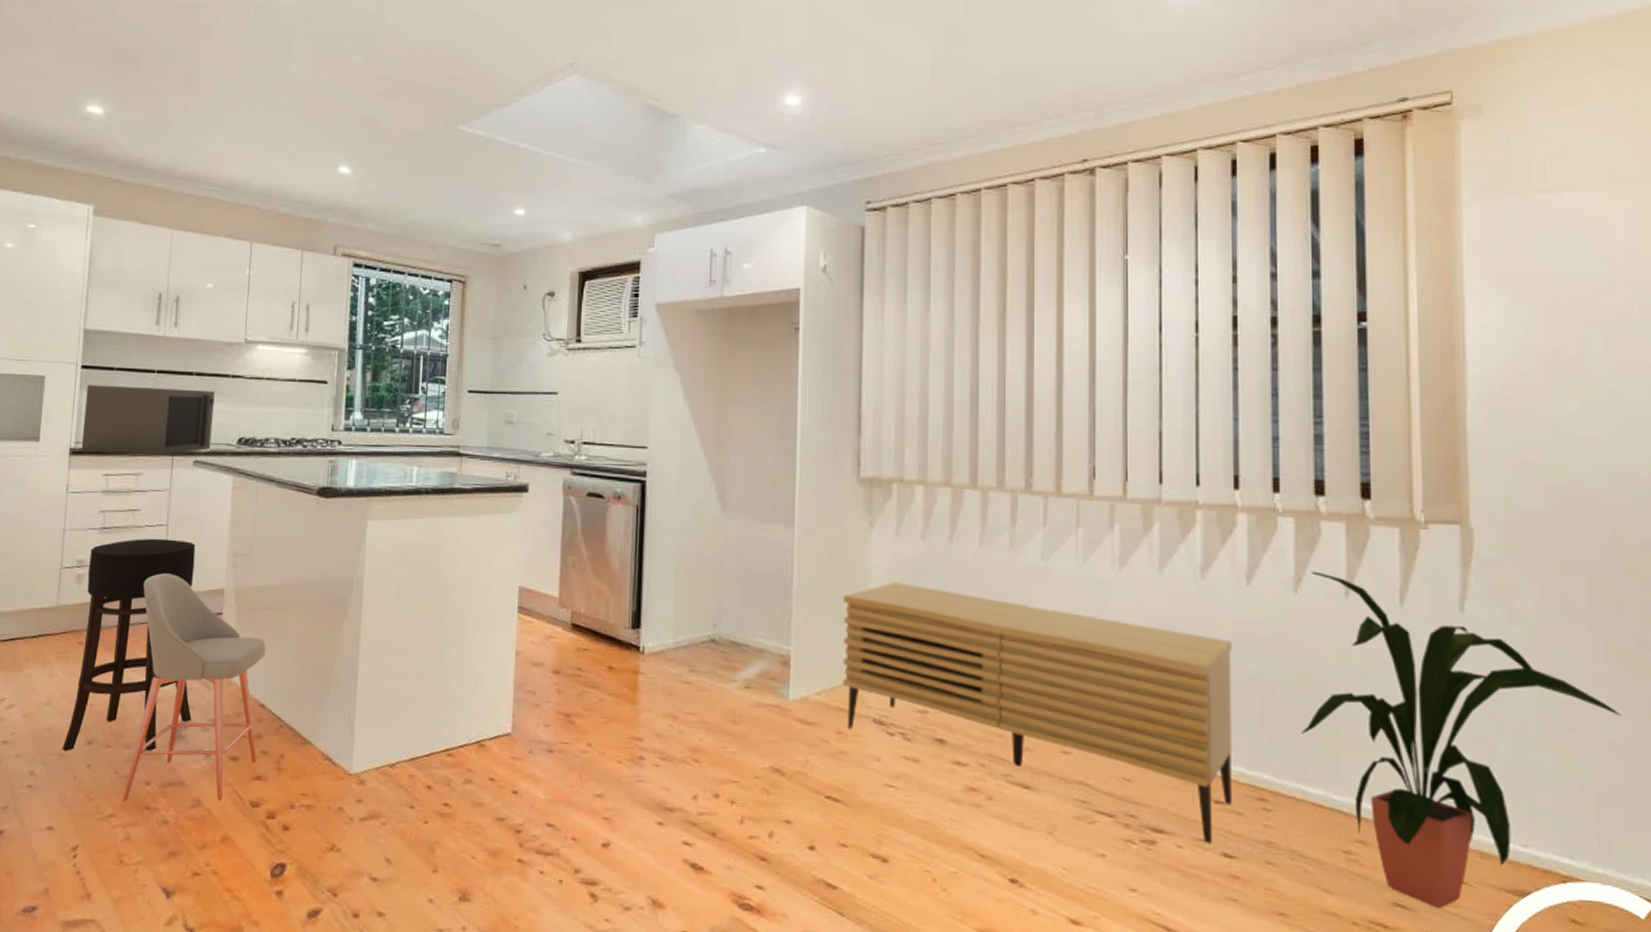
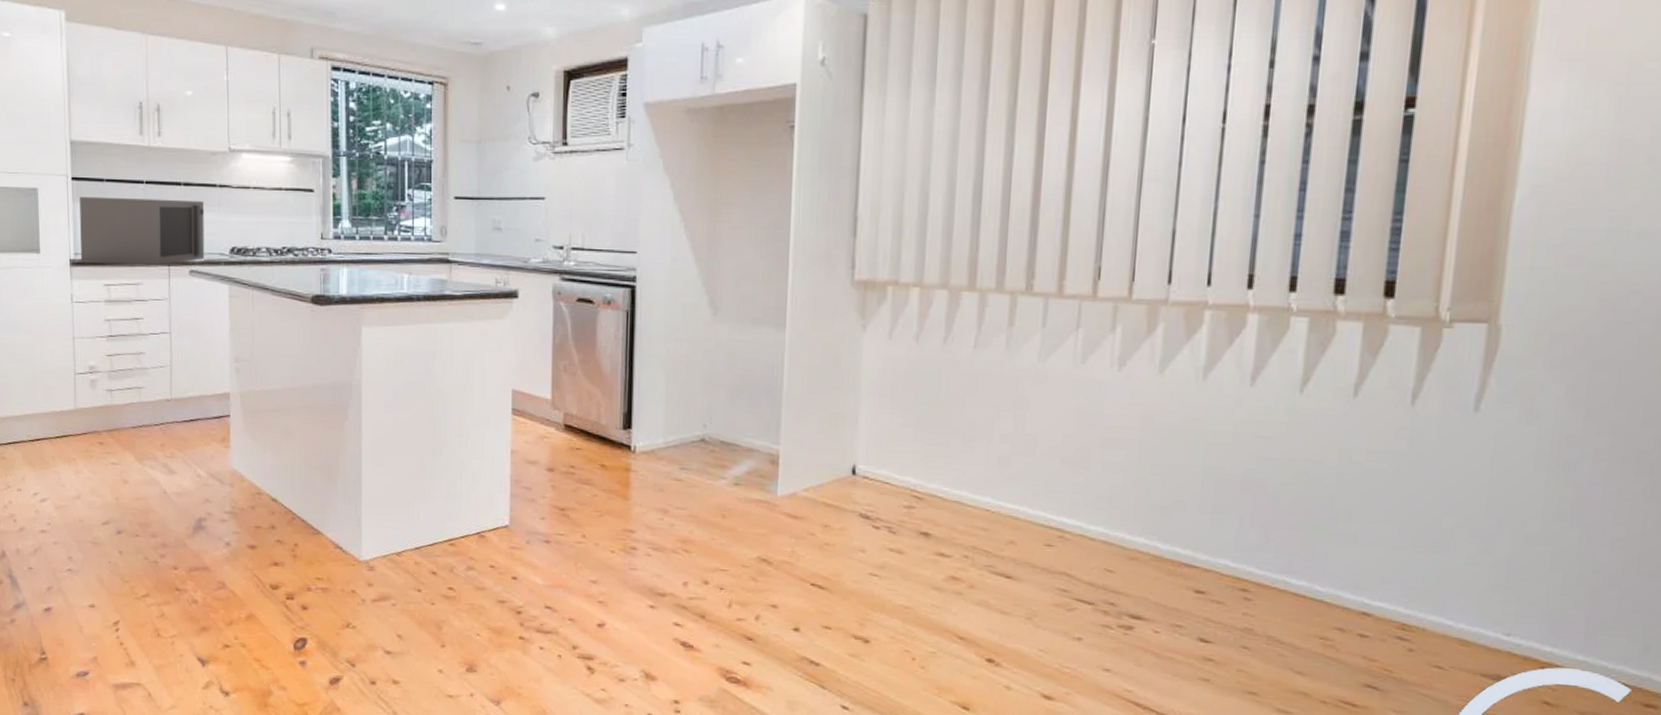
bar stool: present [63,538,196,751] -> none [95,345,210,540]
bar stool: present [123,573,266,802] -> none [153,378,273,584]
sideboard: present [842,583,1233,844] -> none [830,384,1230,630]
house plant: present [1300,571,1622,908] -> none [1290,371,1632,689]

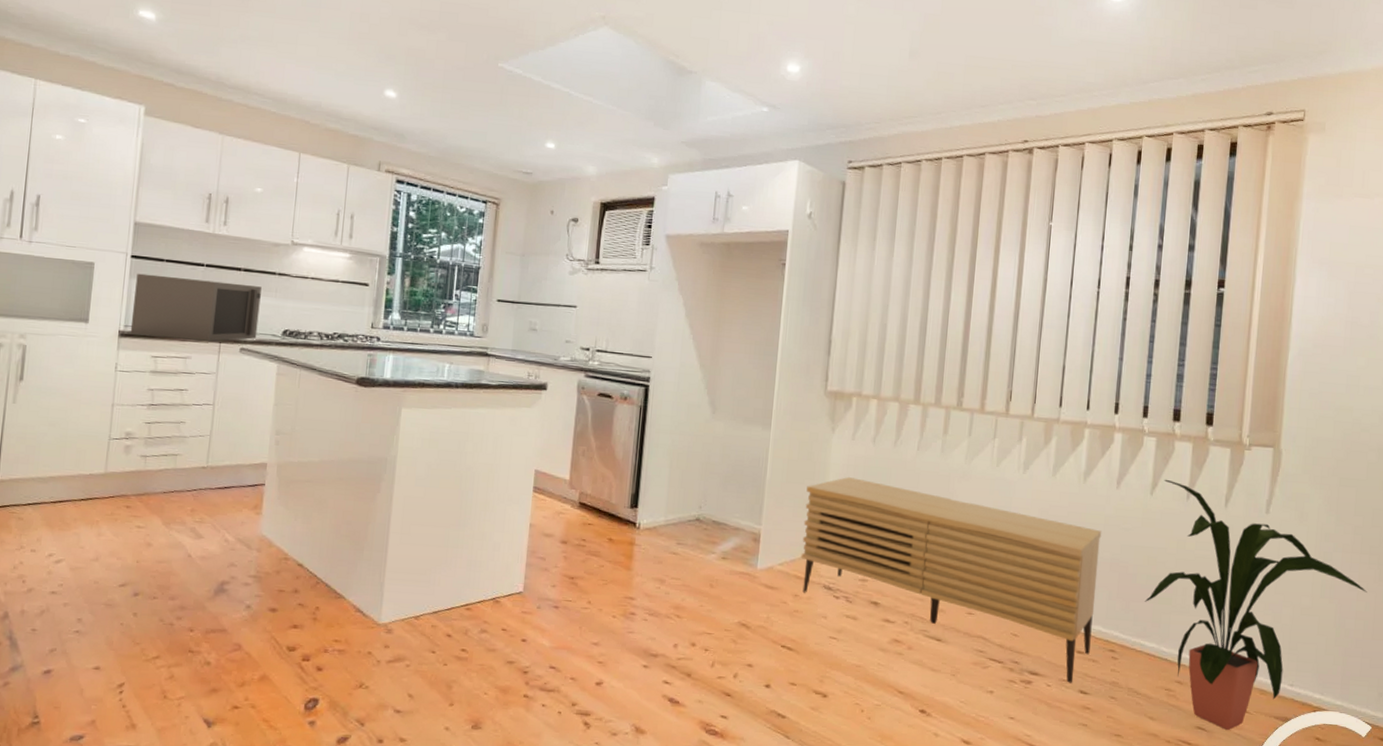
sideboard: none [830,384,1230,630] -> present [801,477,1102,683]
house plant: none [1290,371,1632,689] -> present [1144,479,1367,730]

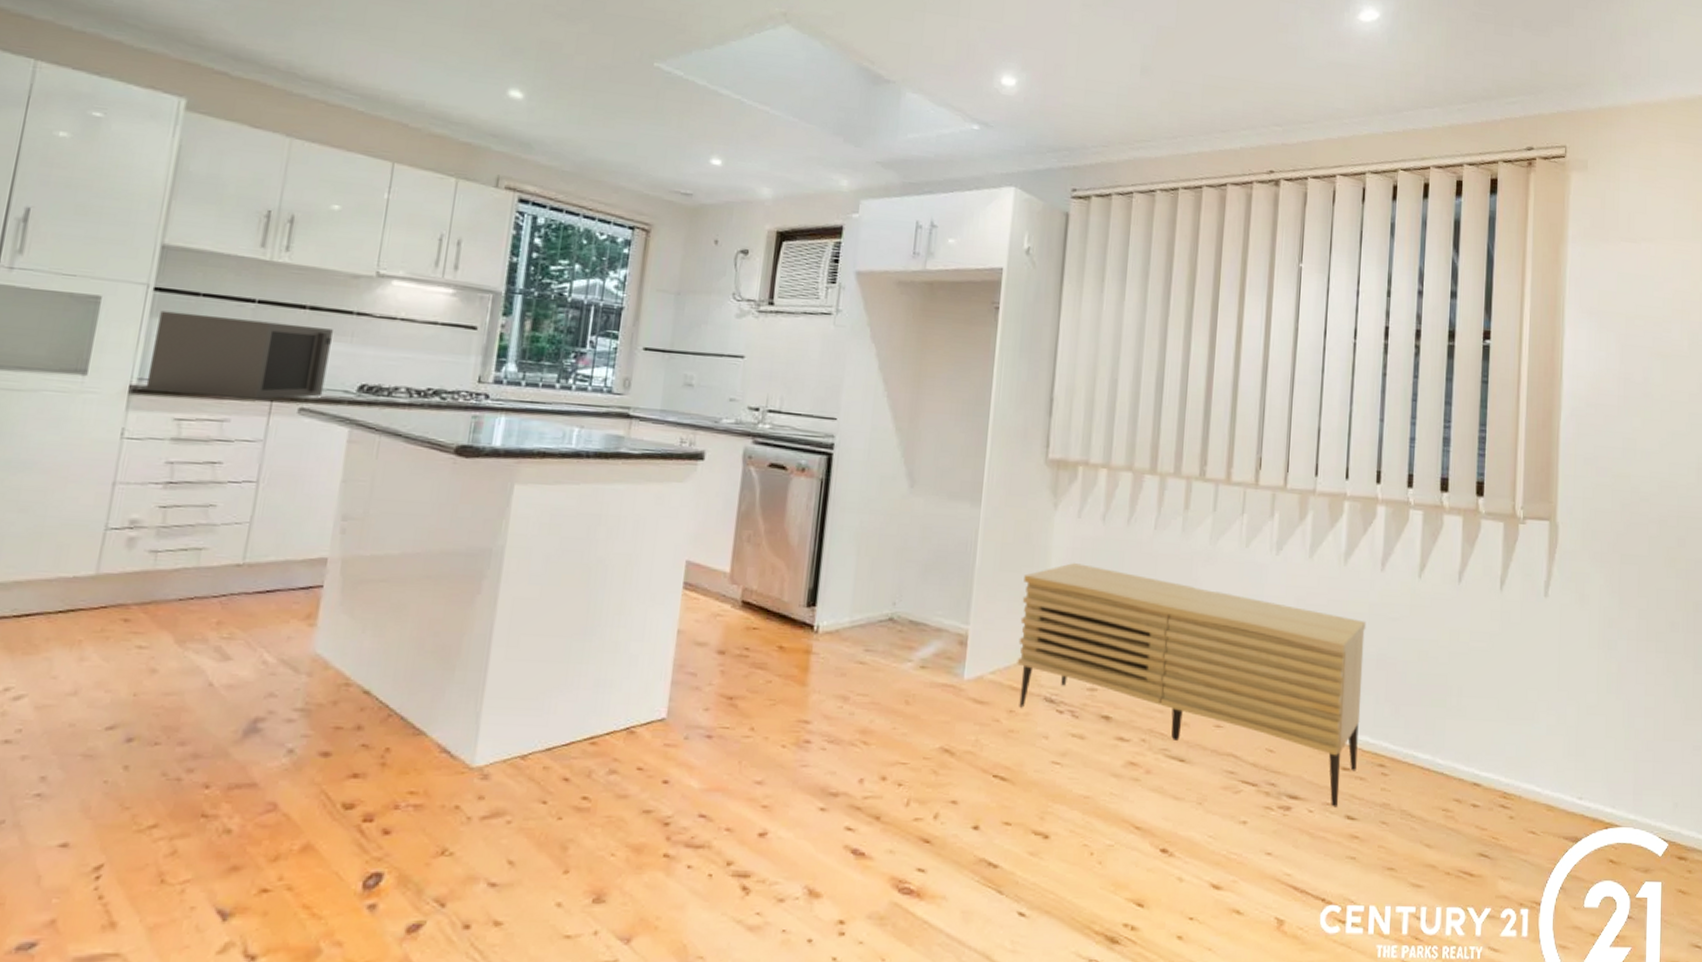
house plant: present [1144,479,1367,730] -> none [1416,559,1656,855]

